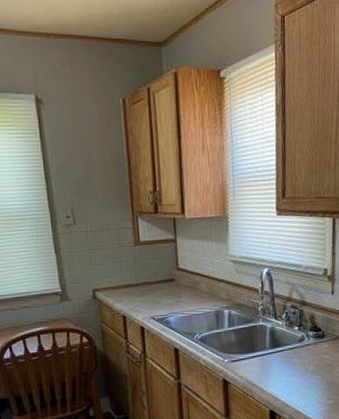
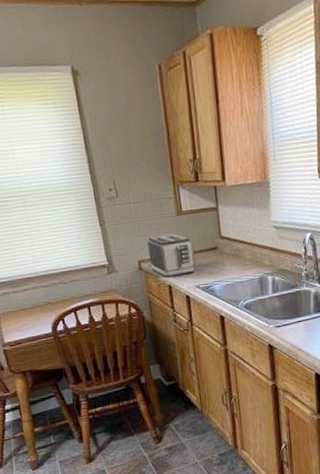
toaster: none [103,263,152,308] -> present [147,233,196,278]

